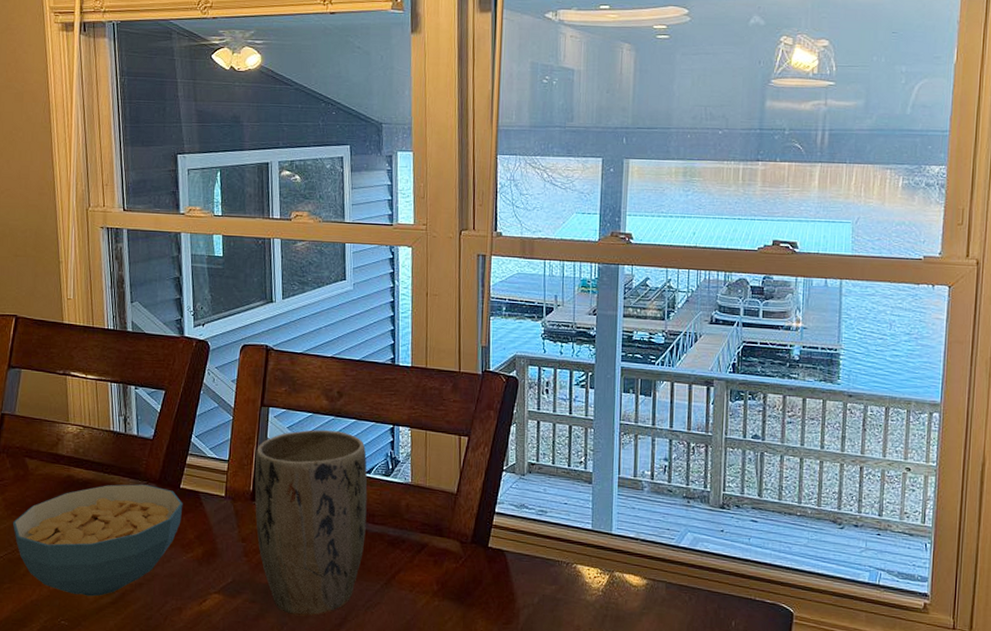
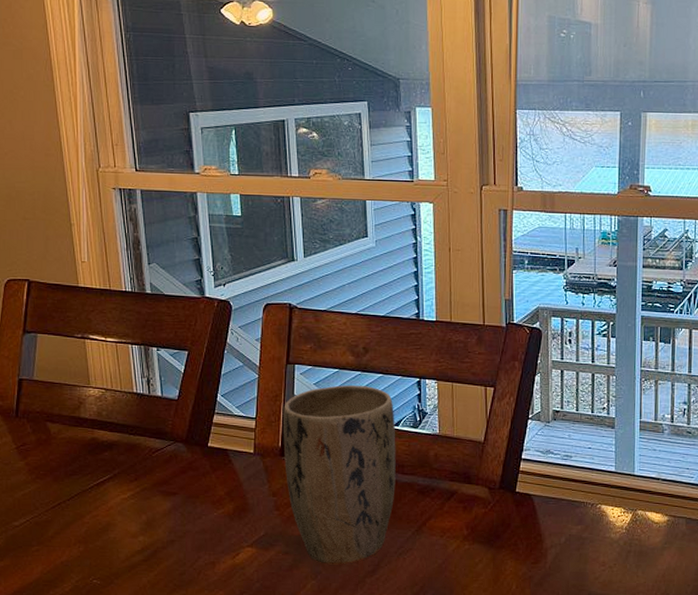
cereal bowl: present [12,484,183,597] -> none [37,444,212,555]

